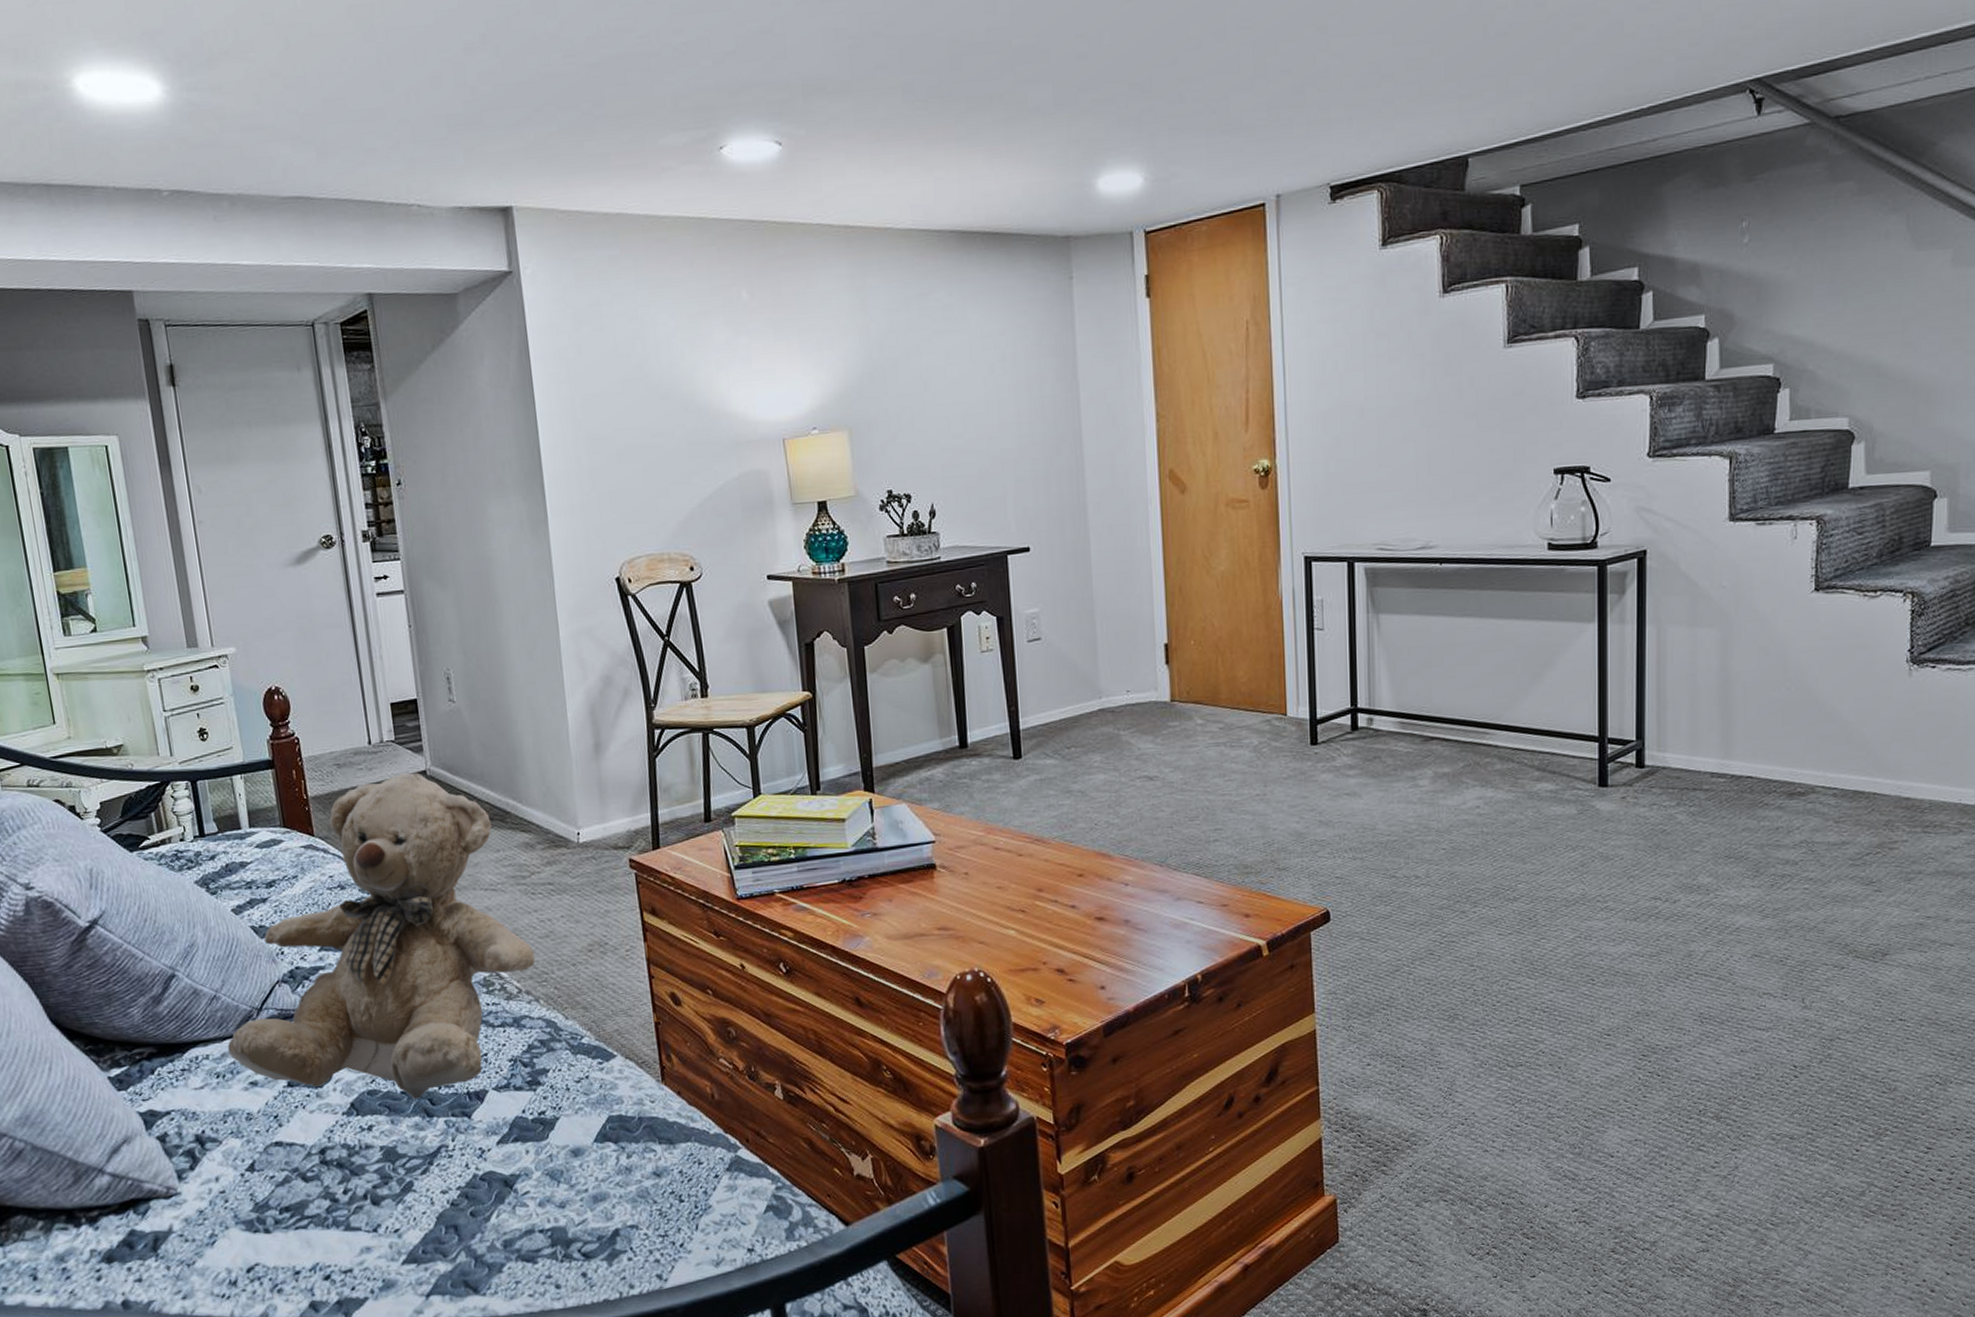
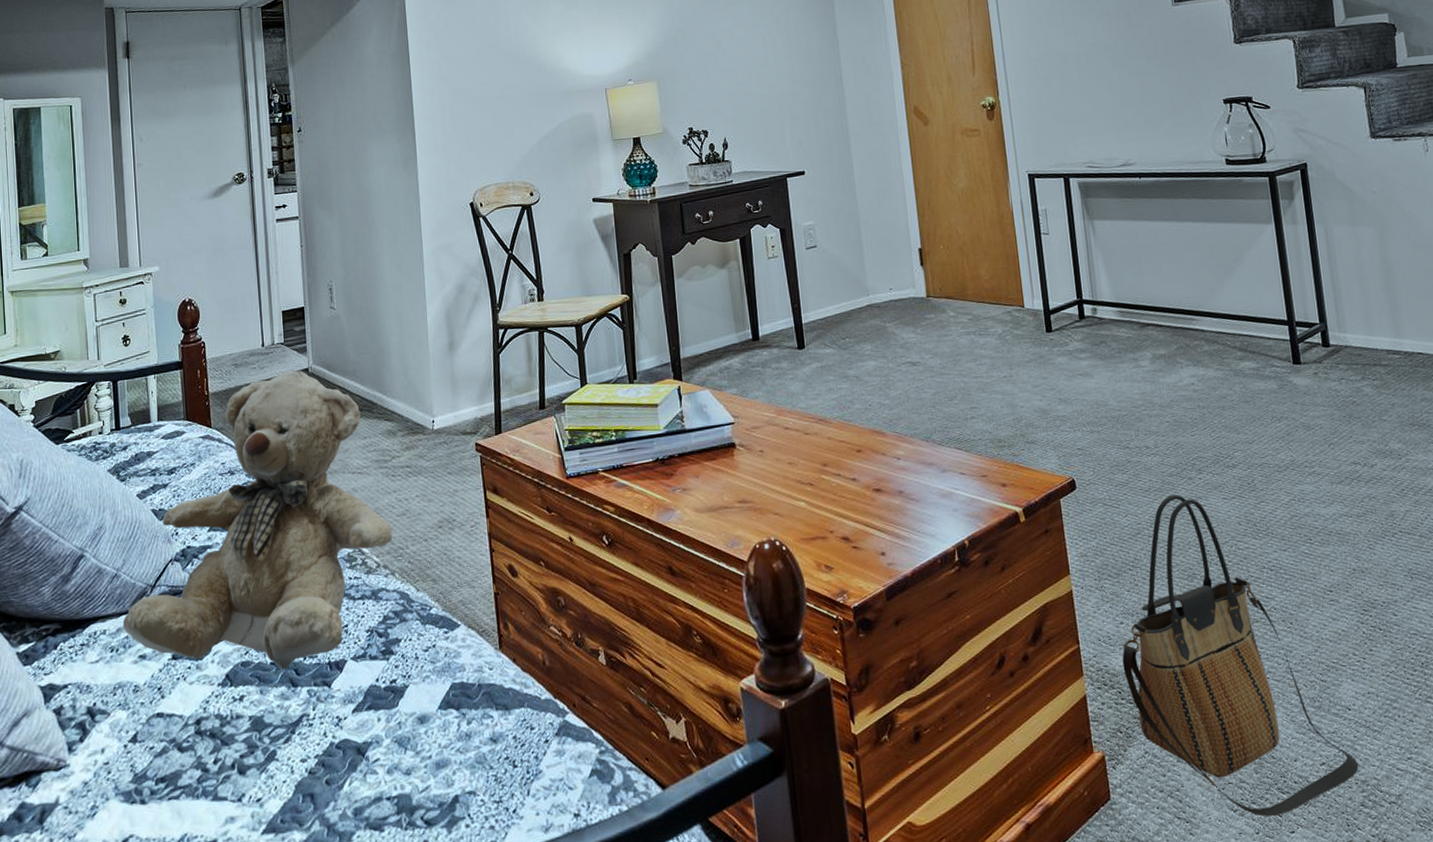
tote bag: none [1365,928,1614,1261] -> present [1122,494,1359,816]

